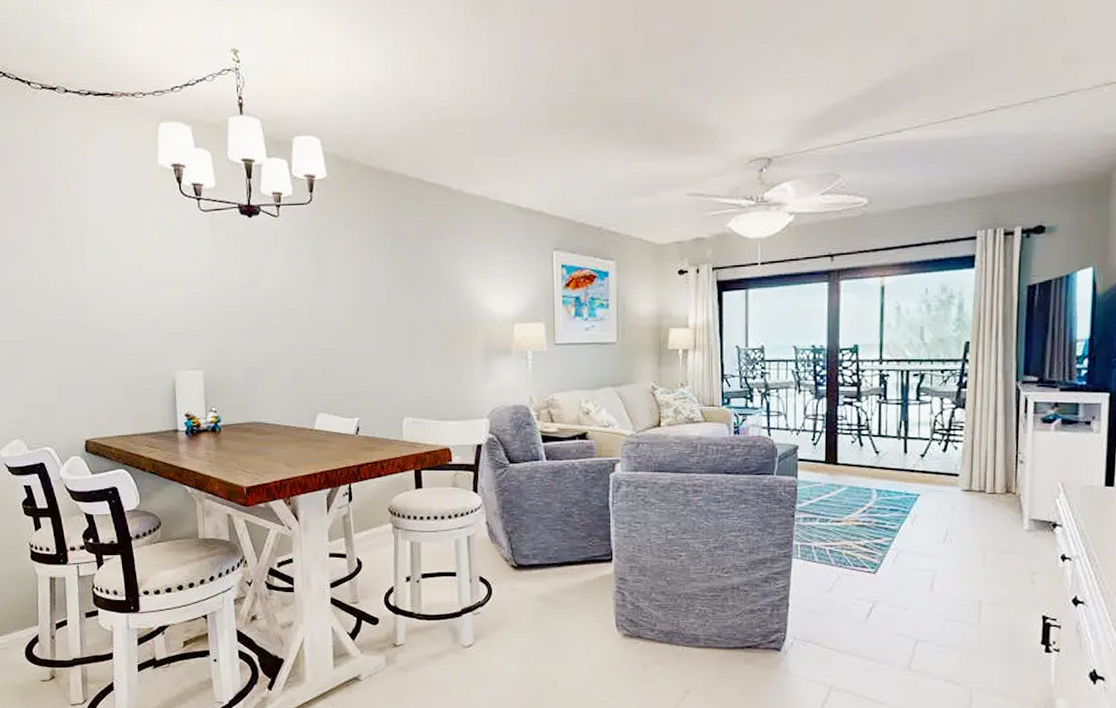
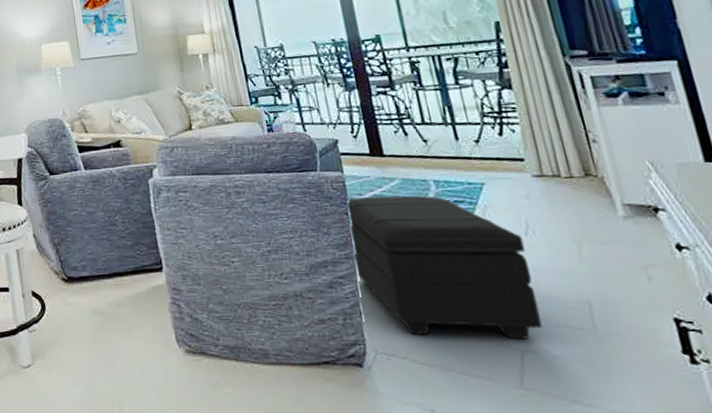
footstool: none [790,502,940,630] -> present [346,195,543,340]

